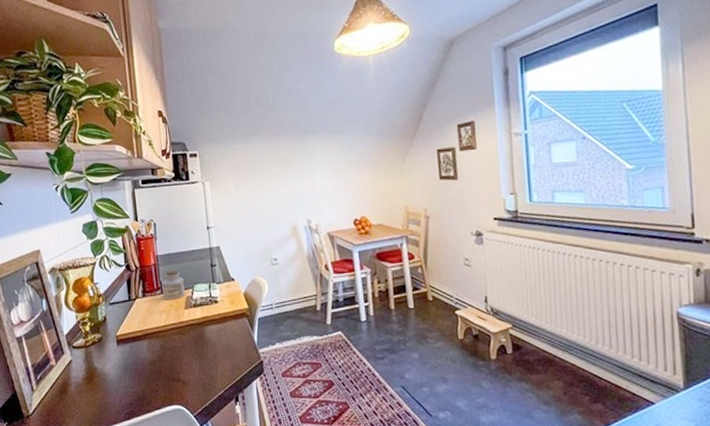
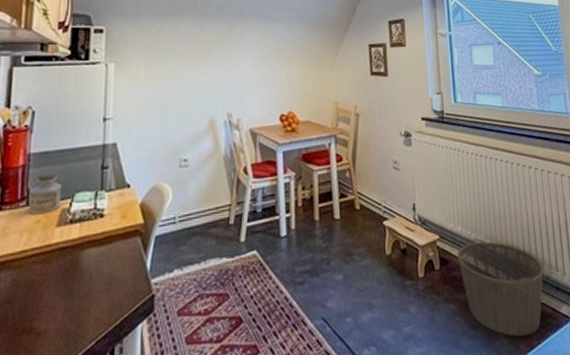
basket: none [529,328,626,414] -> present [456,238,545,337]

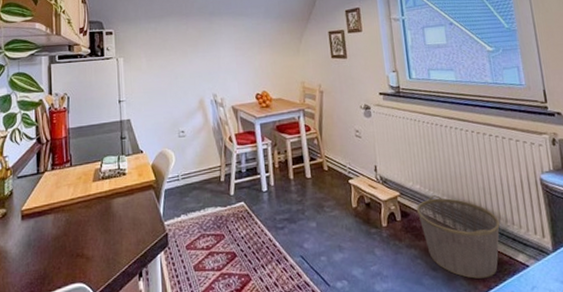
jar: present [28,173,62,215] -> none [71,142,95,173]

